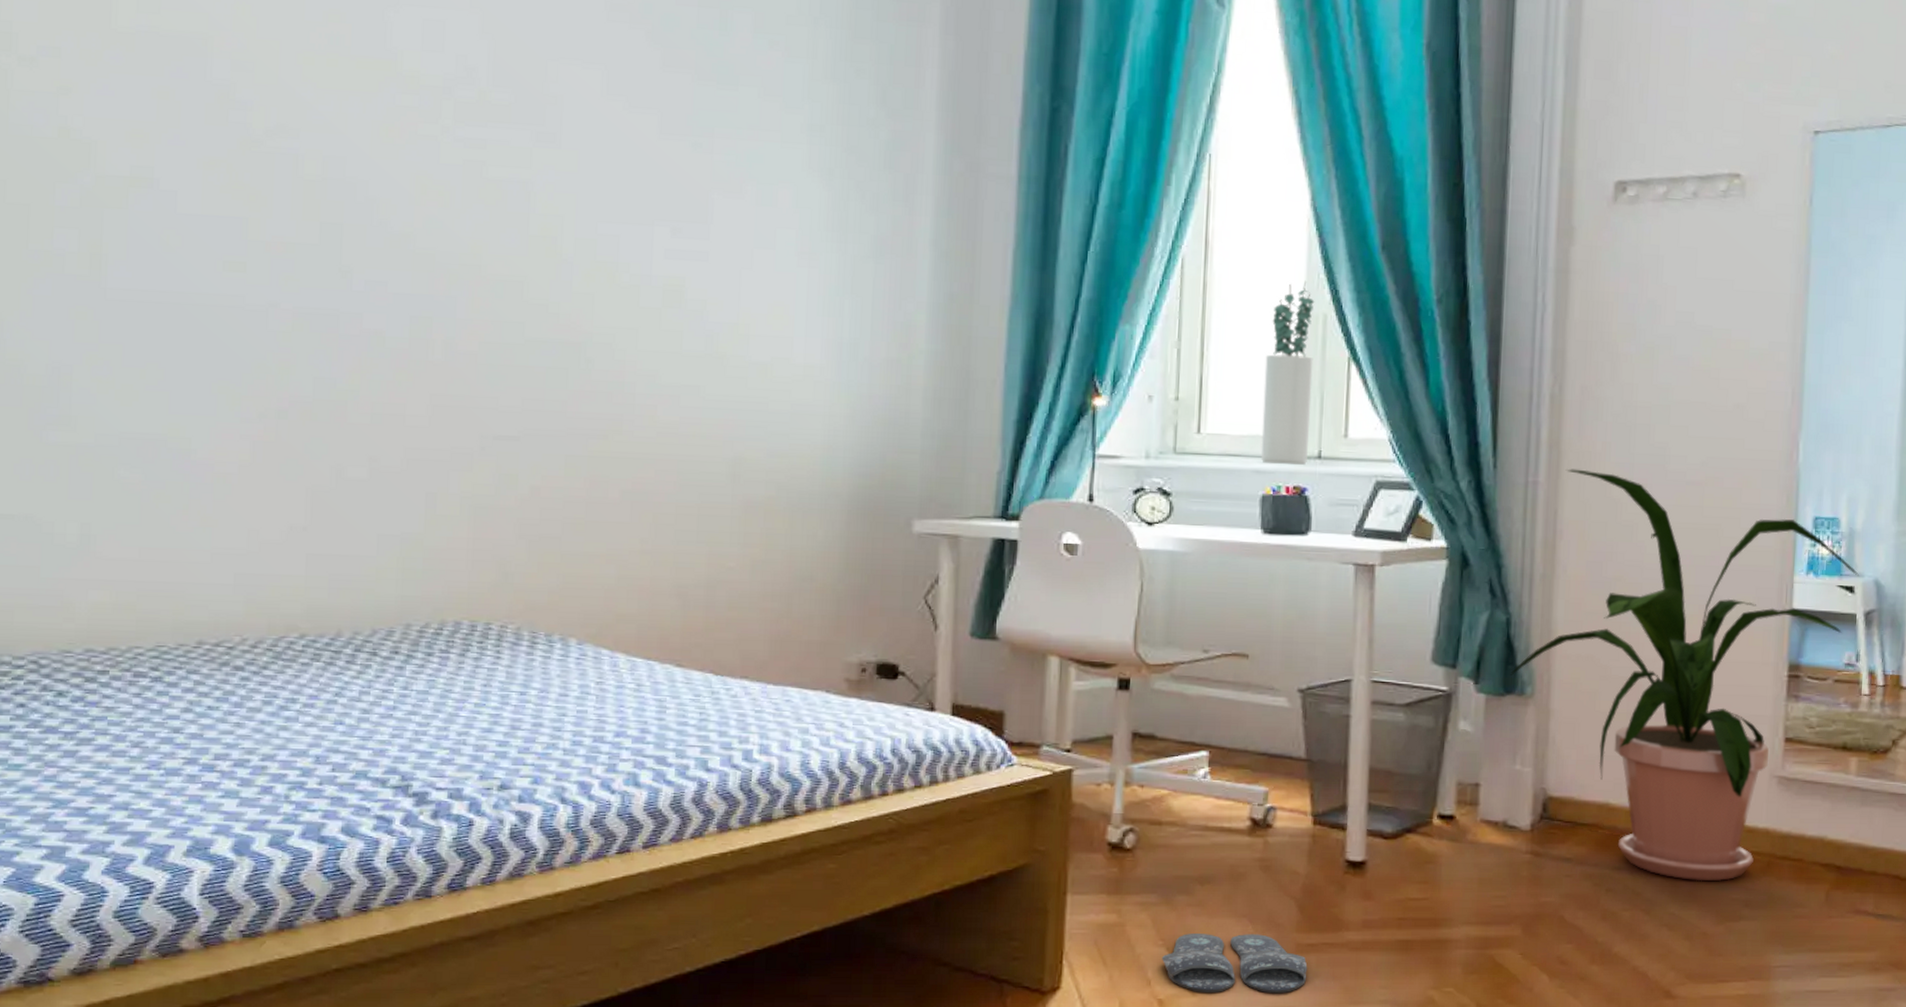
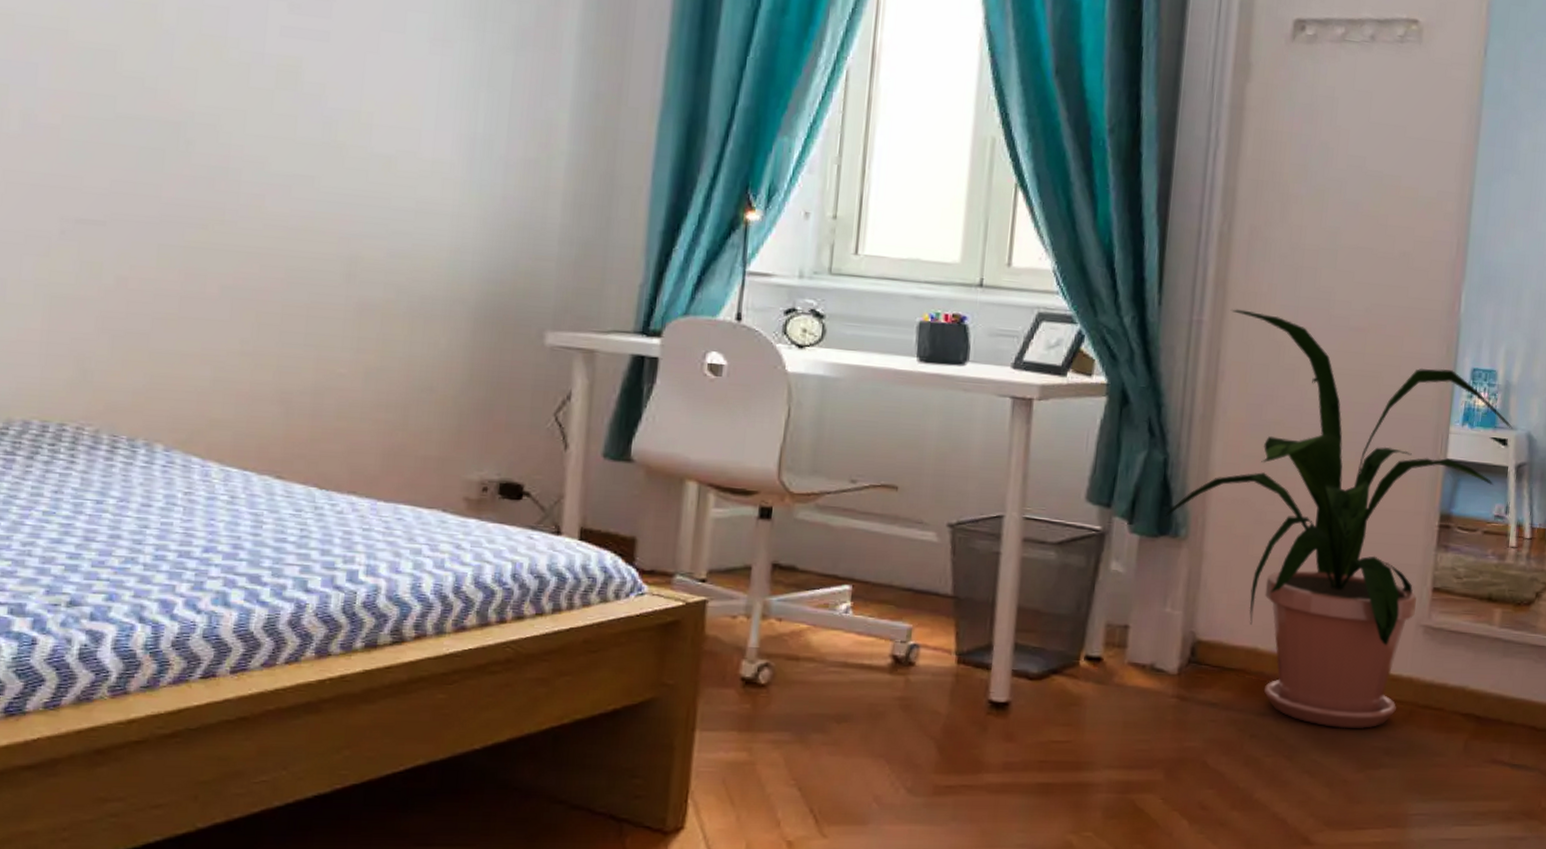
slippers: present [1162,933,1308,994] -> none [793,773,945,837]
vase: present [1260,280,1315,466] -> none [920,101,984,294]

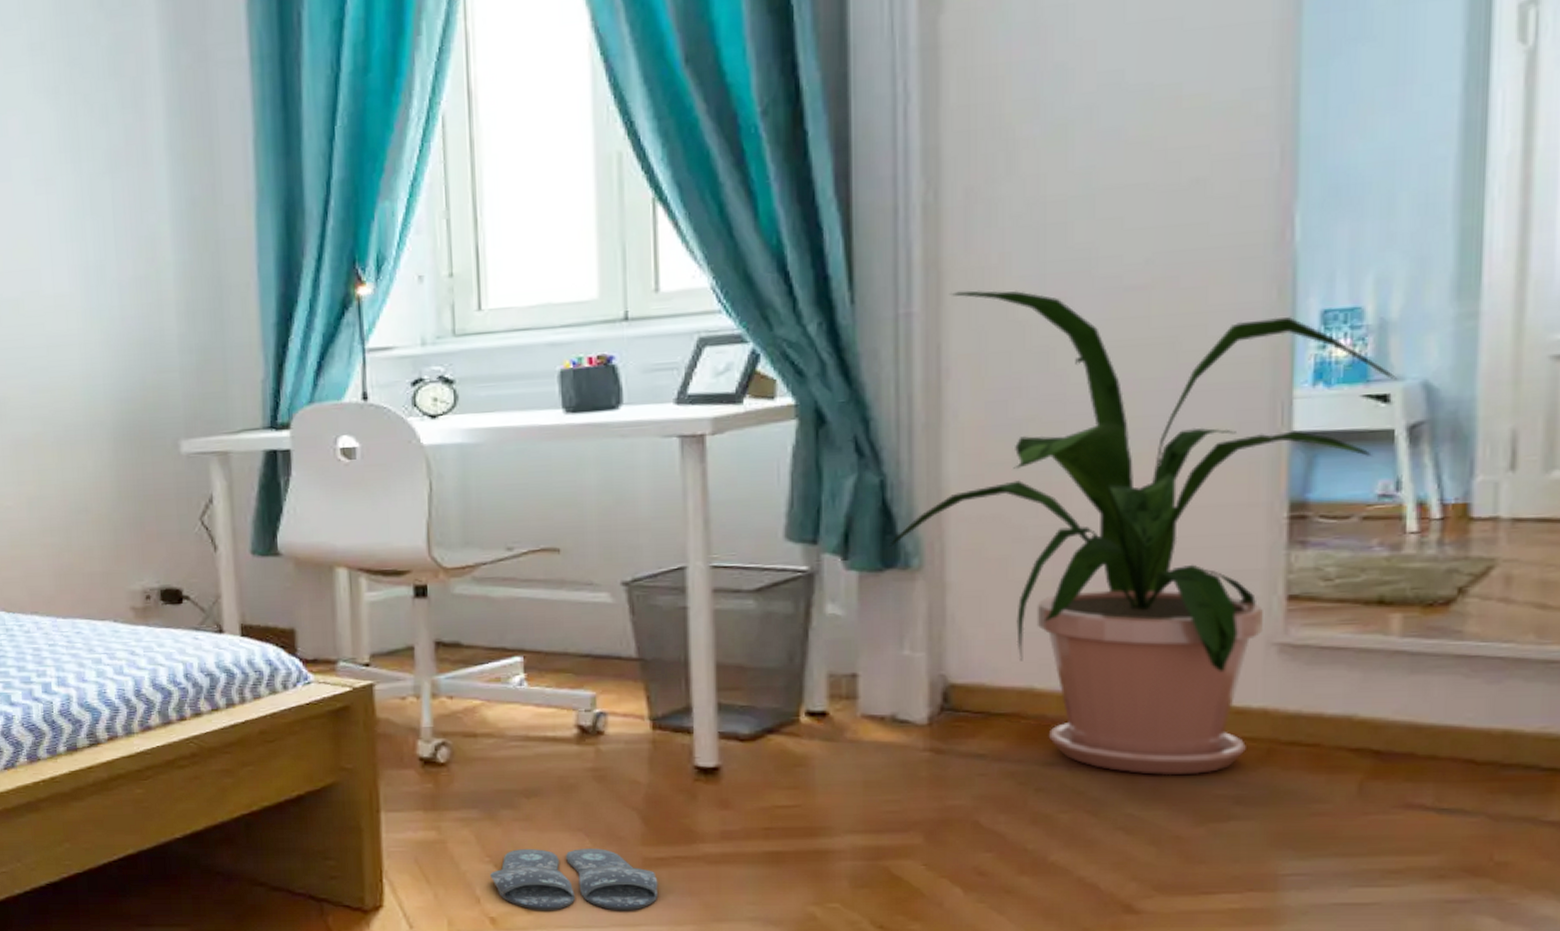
slippers: none [793,773,945,837] -> present [490,848,659,911]

